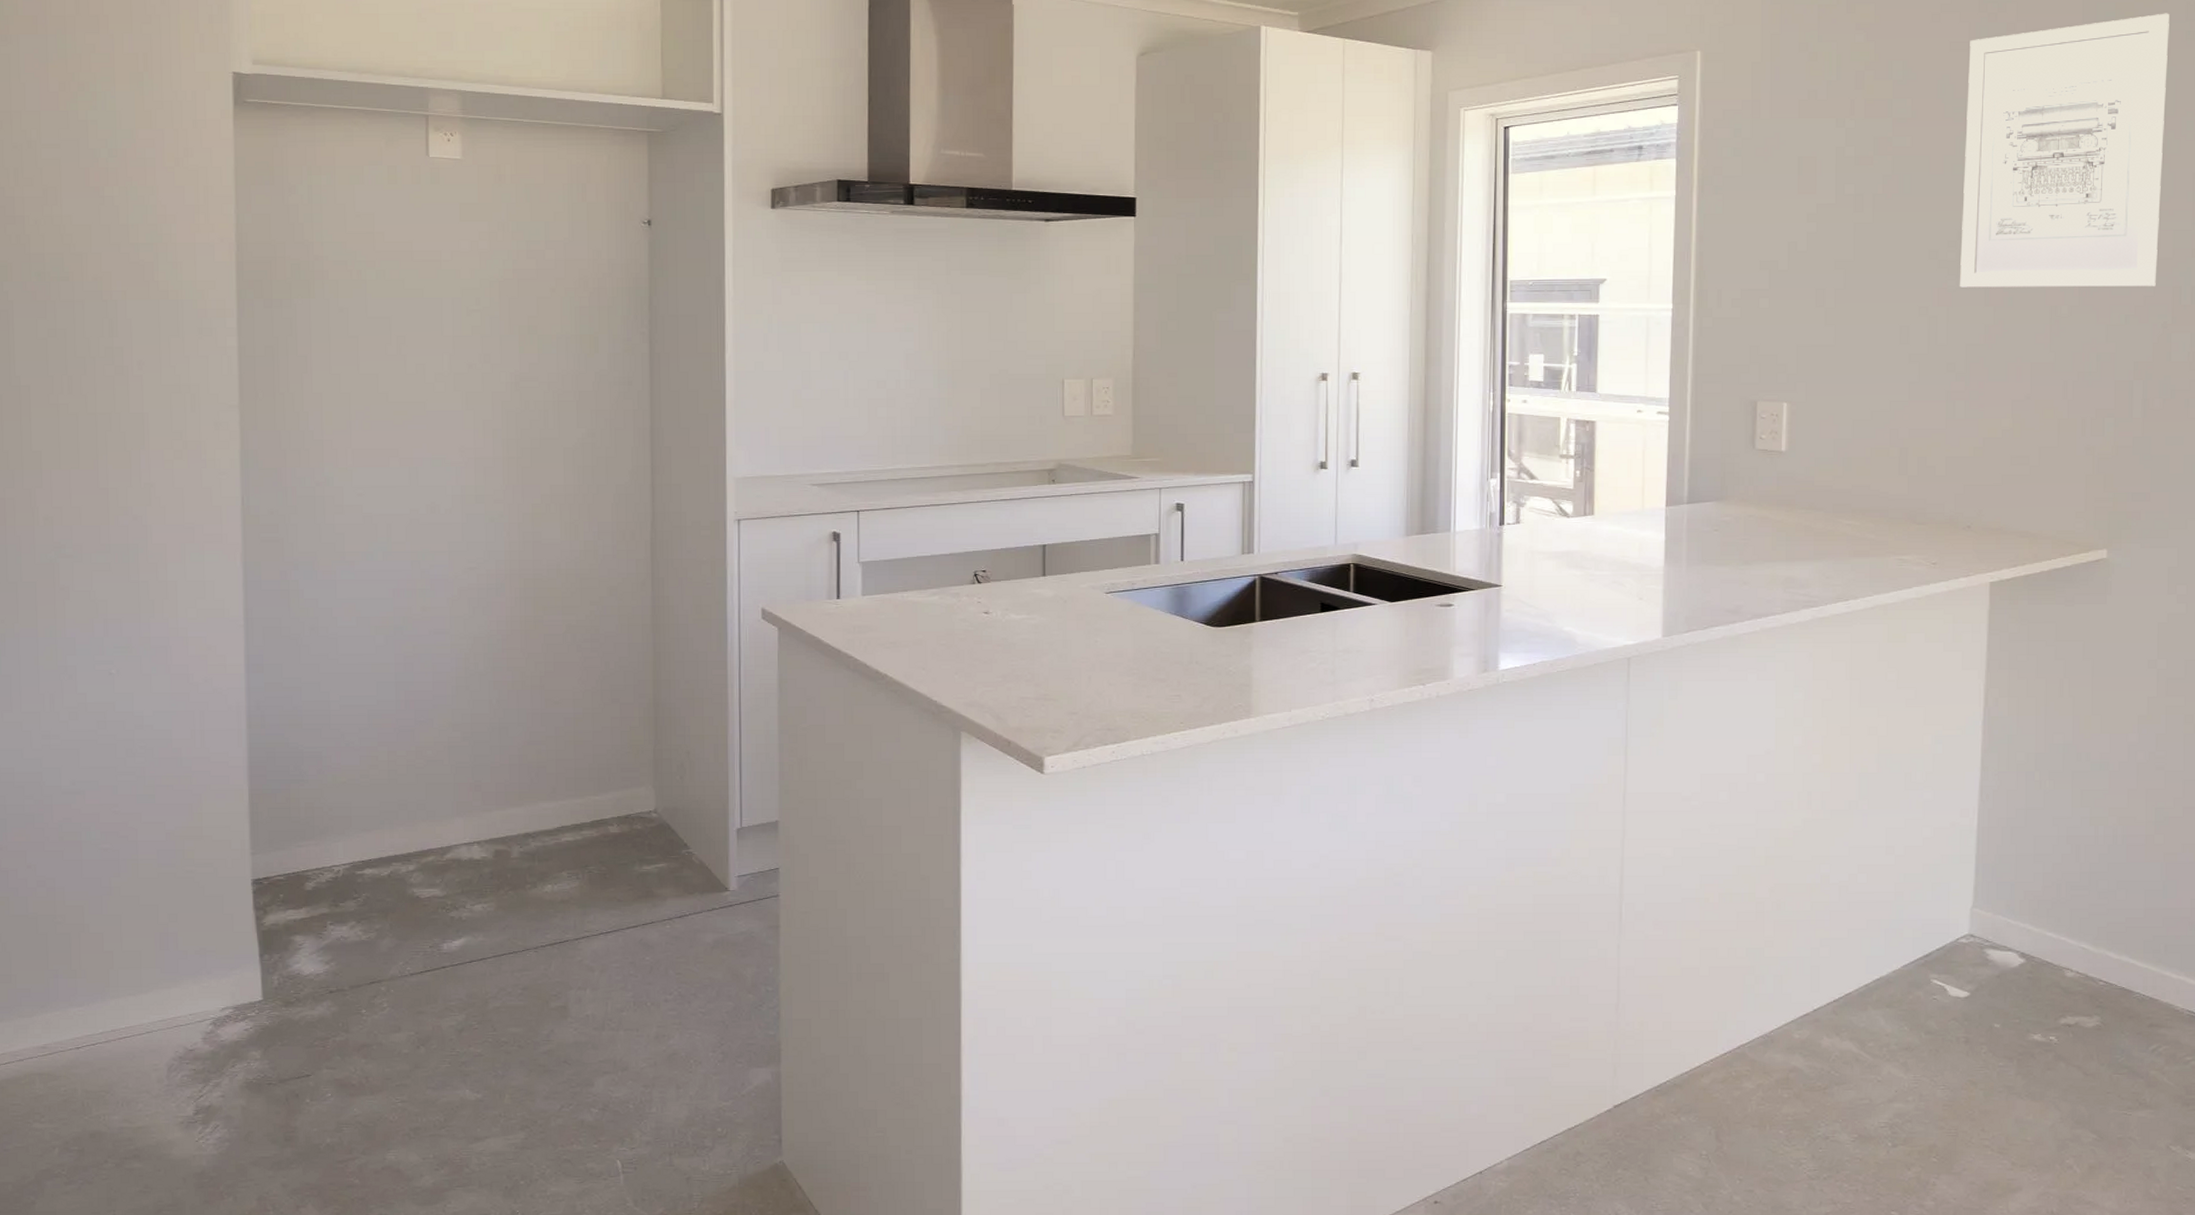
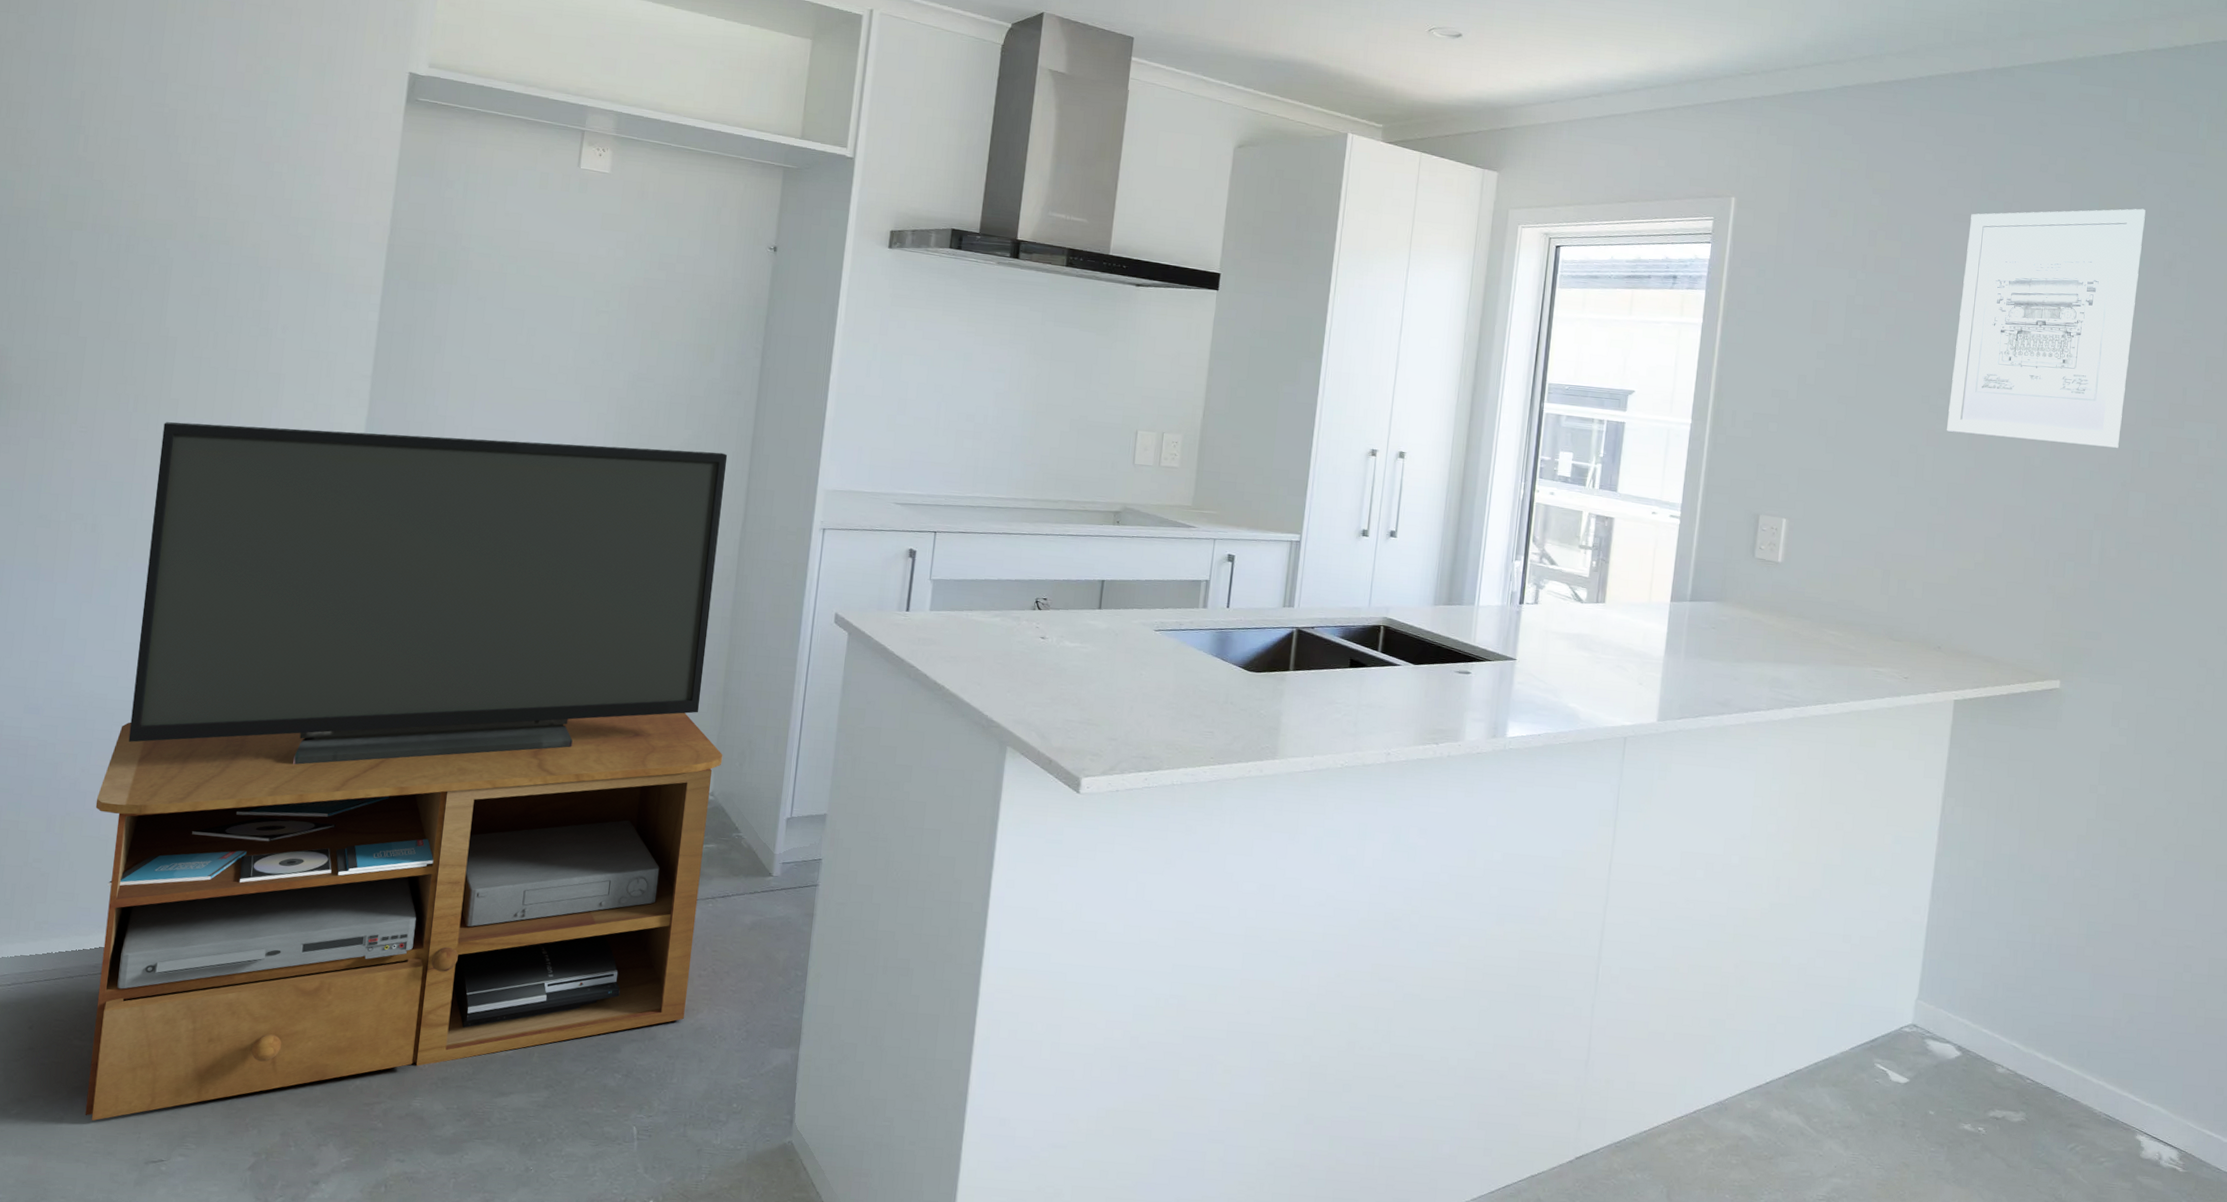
tv stand: none [19,449,662,1202] -> present [85,422,728,1121]

